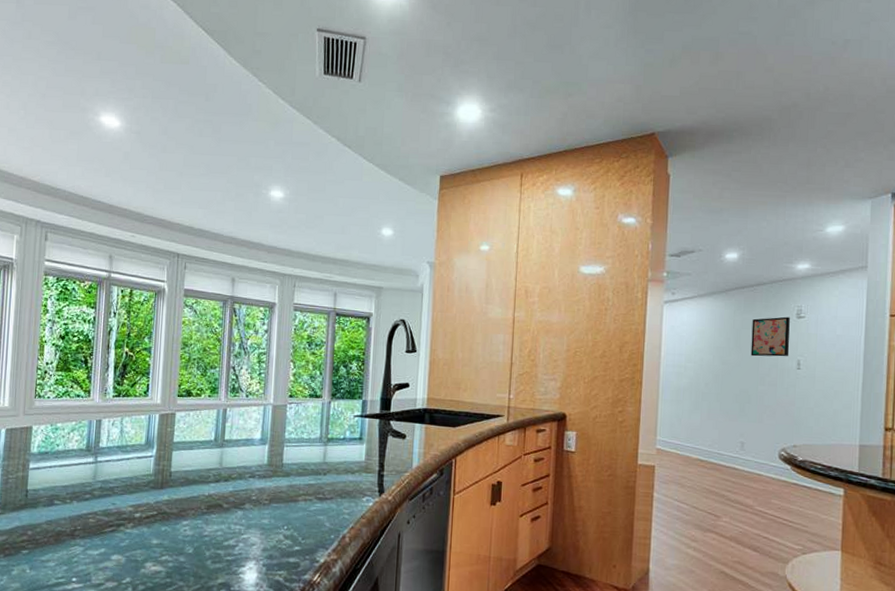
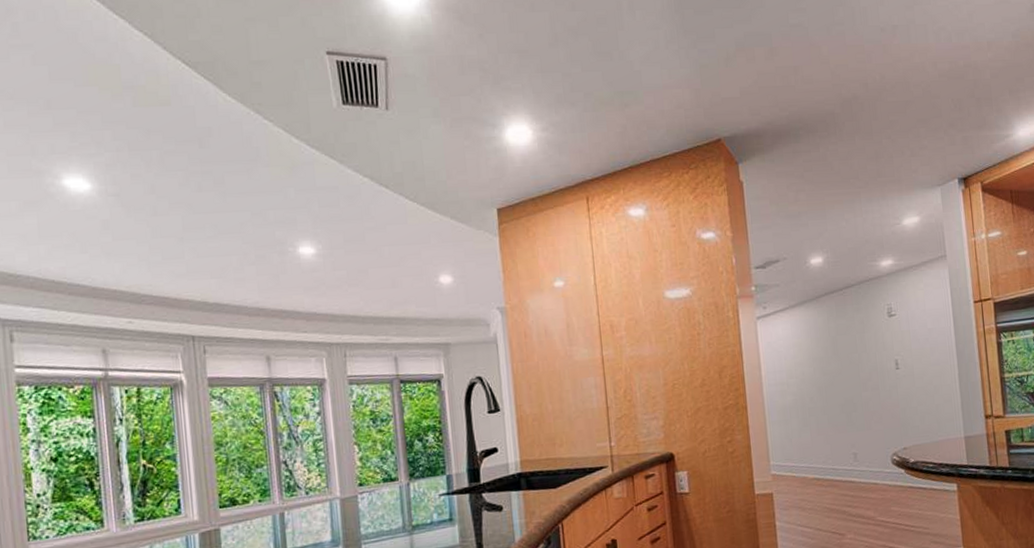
wall art: present [750,316,790,357] -> none [846,316,887,363]

